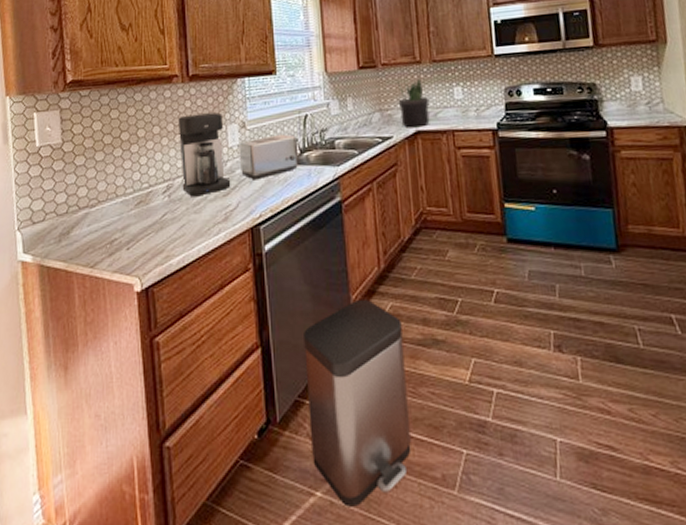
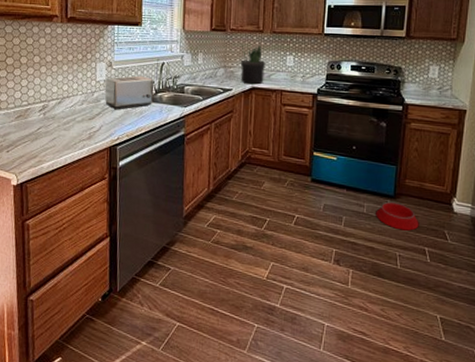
coffee maker: present [178,112,231,197] -> none [55,50,96,117]
pedal bin: present [304,298,411,507] -> none [142,210,221,354]
pet bowl: none [597,256,658,294] -> present [376,201,419,231]

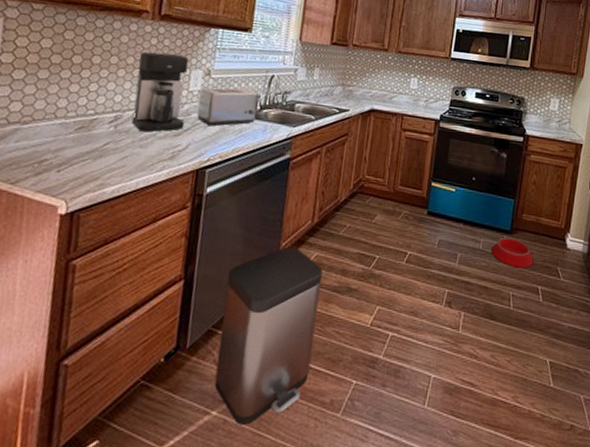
coffee maker: none [55,50,96,117] -> present [131,51,189,132]
pedal bin: none [142,210,221,354] -> present [214,246,323,425]
planter: present [240,43,266,85] -> none [359,61,388,107]

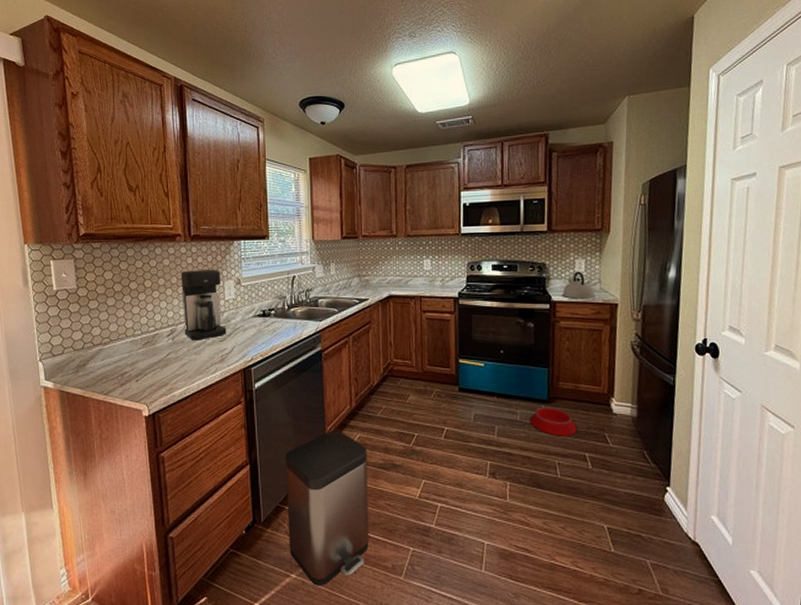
toaster: present [197,87,259,126] -> none [234,291,285,329]
kettle: none [536,109,565,137] -> present [563,271,595,299]

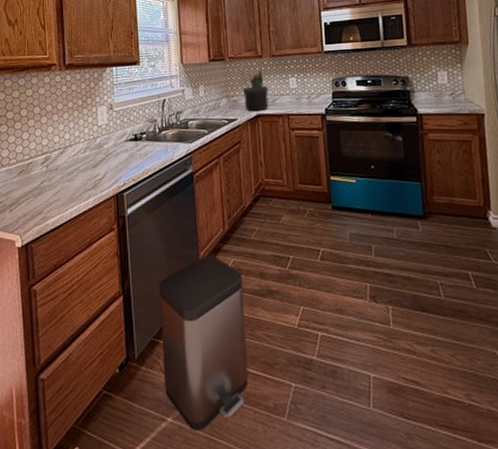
coffee maker: present [180,270,227,341] -> none [55,96,100,168]
planter: none [374,249,402,293] -> present [241,69,269,112]
pet bowl: present [530,406,577,436] -> none [407,222,457,254]
kettle: present [563,271,595,299] -> none [428,83,461,111]

